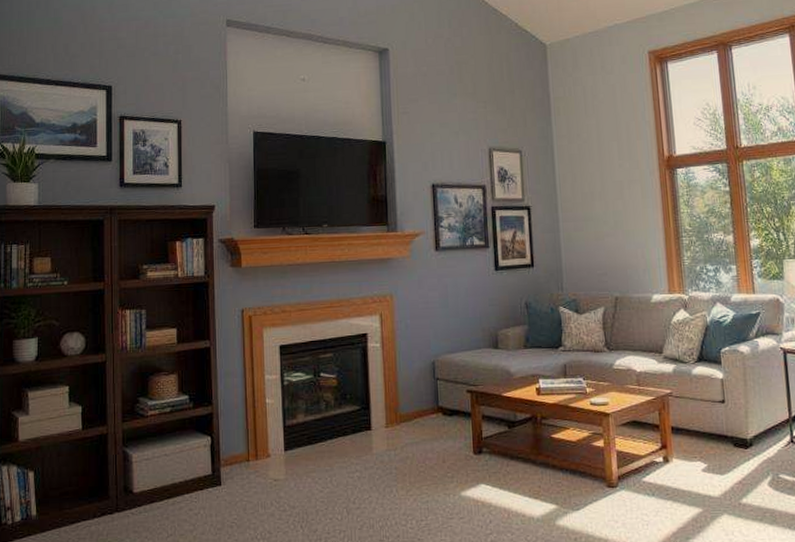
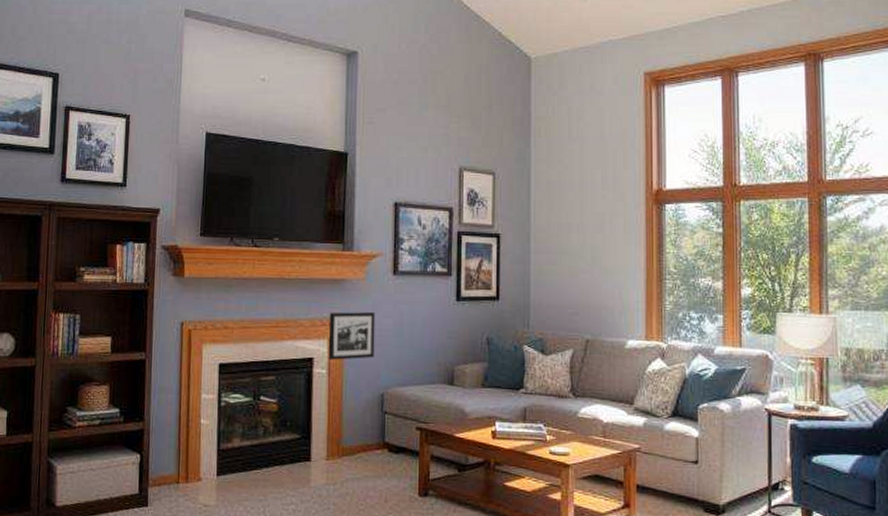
picture frame: none [379,287,424,334] -> present [328,312,376,360]

